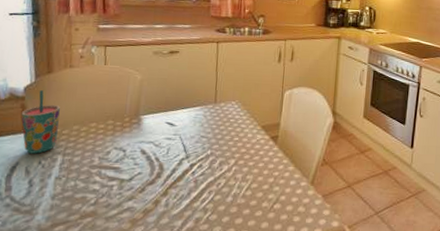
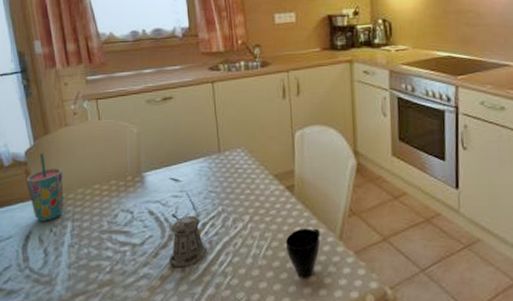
pepper shaker: none [154,154,192,203] -> present [168,214,207,267]
cup: none [264,173,296,216] -> present [285,228,321,278]

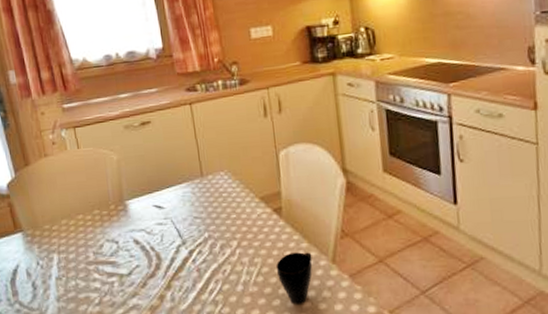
cup: present [26,153,64,221] -> none [10,185,49,255]
pepper shaker: present [168,214,207,267] -> none [157,242,196,297]

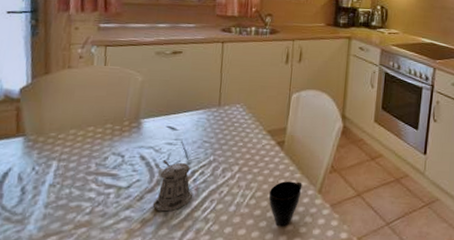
pepper shaker: none [157,242,196,297] -> present [152,160,194,212]

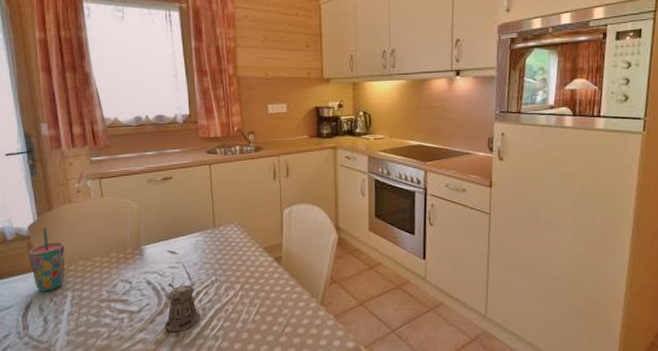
cup: none [15,92,57,159] -> present [28,228,65,292]
cup: present [269,181,303,227] -> none [272,295,304,340]

